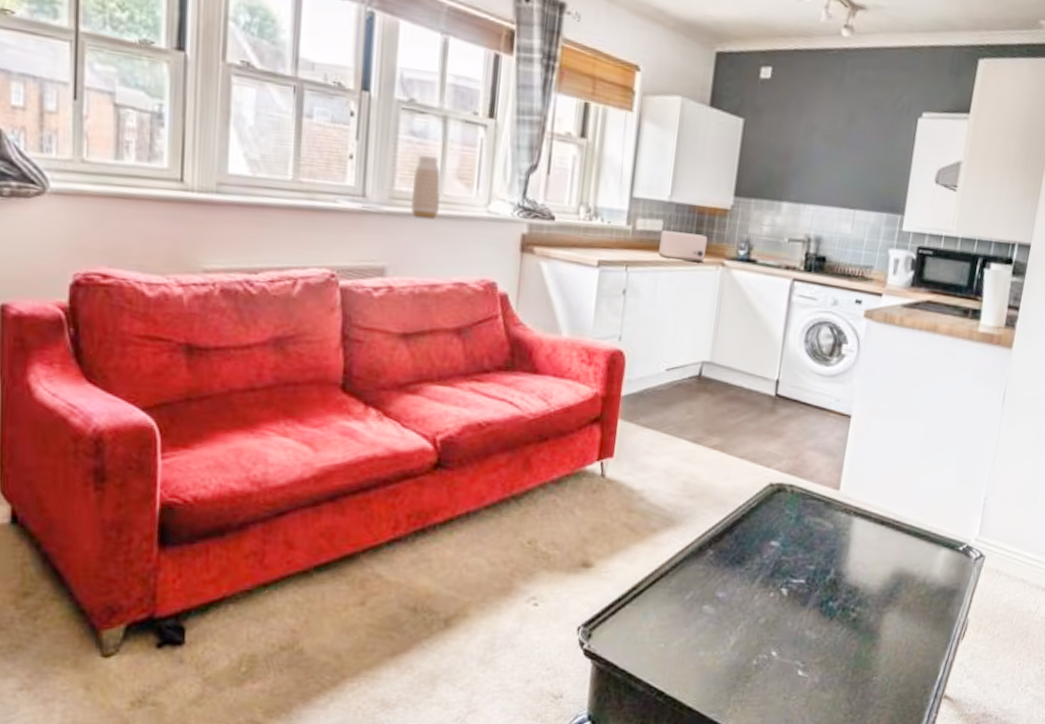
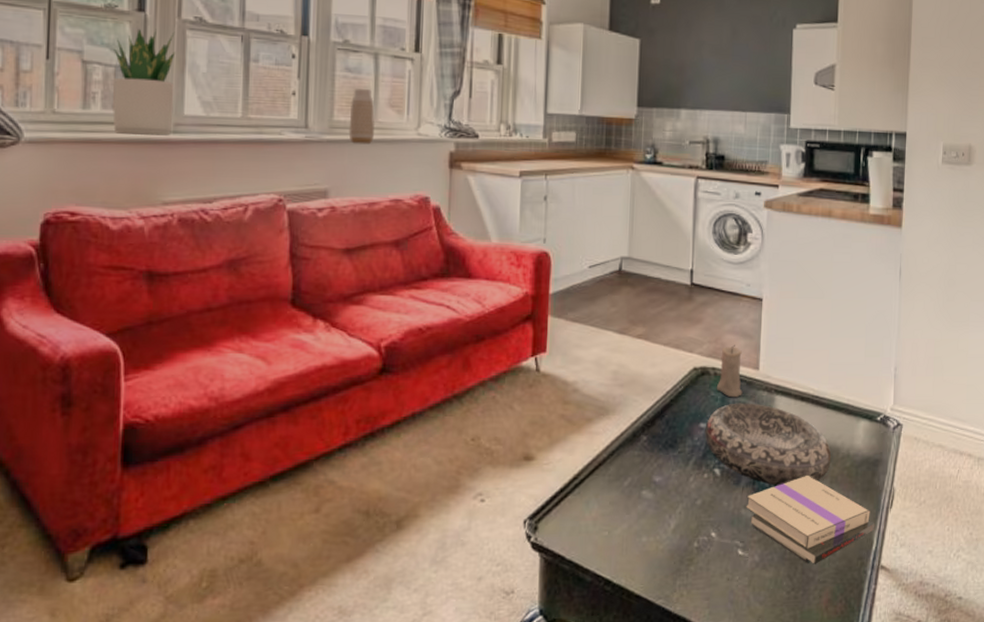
planter: none [148,71,219,196] -> present [112,29,176,136]
toaster: present [659,230,708,263] -> none [574,141,617,168]
decorative bowl: none [774,522,907,610] -> present [705,403,832,486]
candle: none [791,462,823,518] -> present [716,344,743,398]
books: none [811,600,944,690] -> present [746,475,875,564]

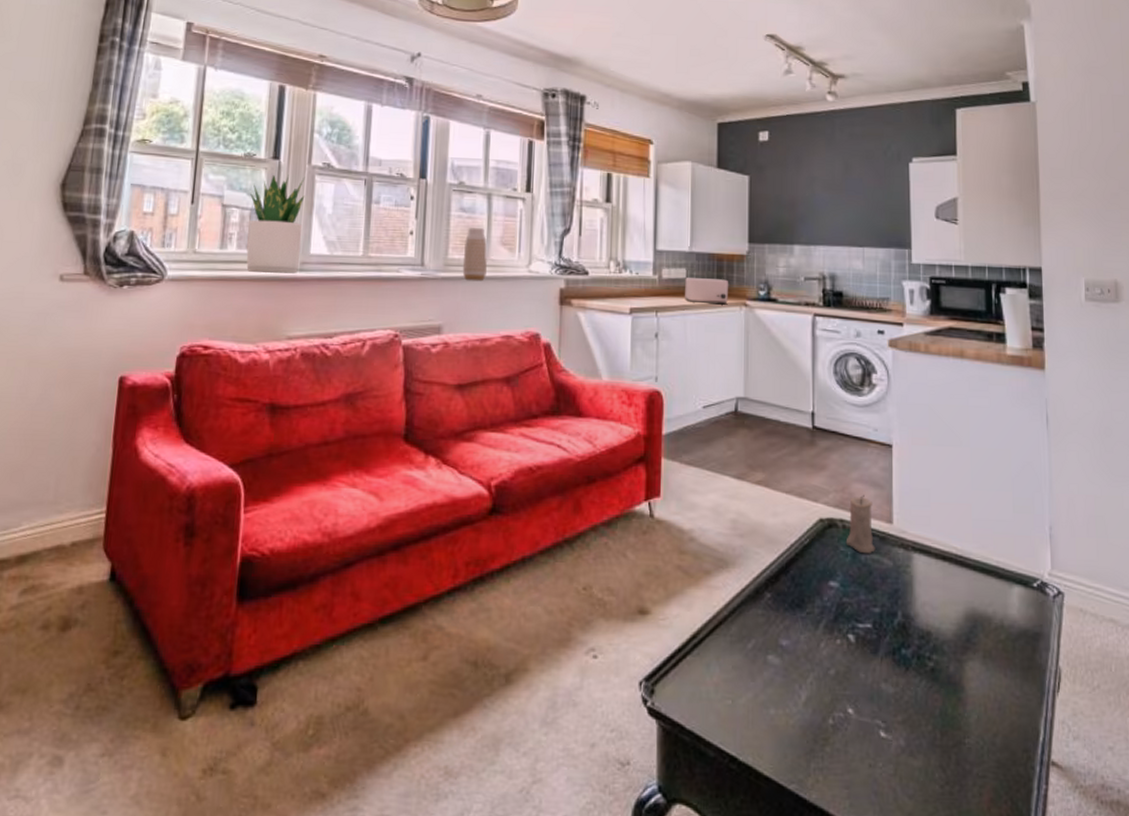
toaster: none [574,141,617,168] -> present [685,278,729,305]
decorative bowl: present [705,403,832,486] -> none [835,560,983,658]
books: present [746,475,875,564] -> none [886,646,1041,754]

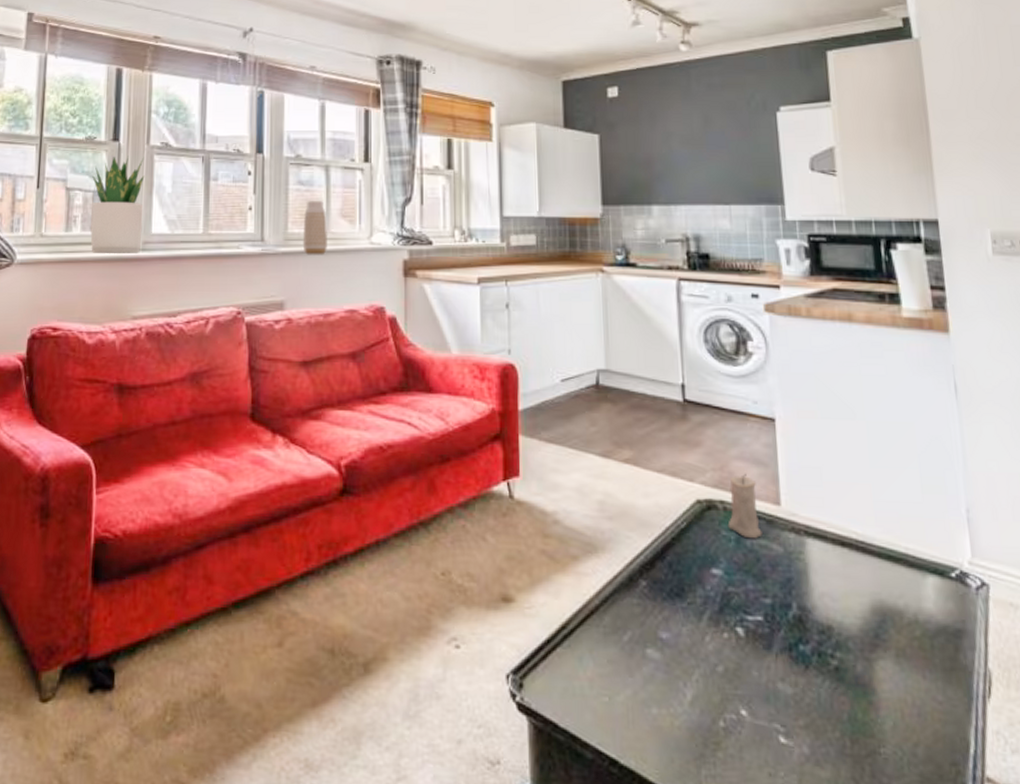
toaster: present [685,278,729,305] -> none [535,244,583,271]

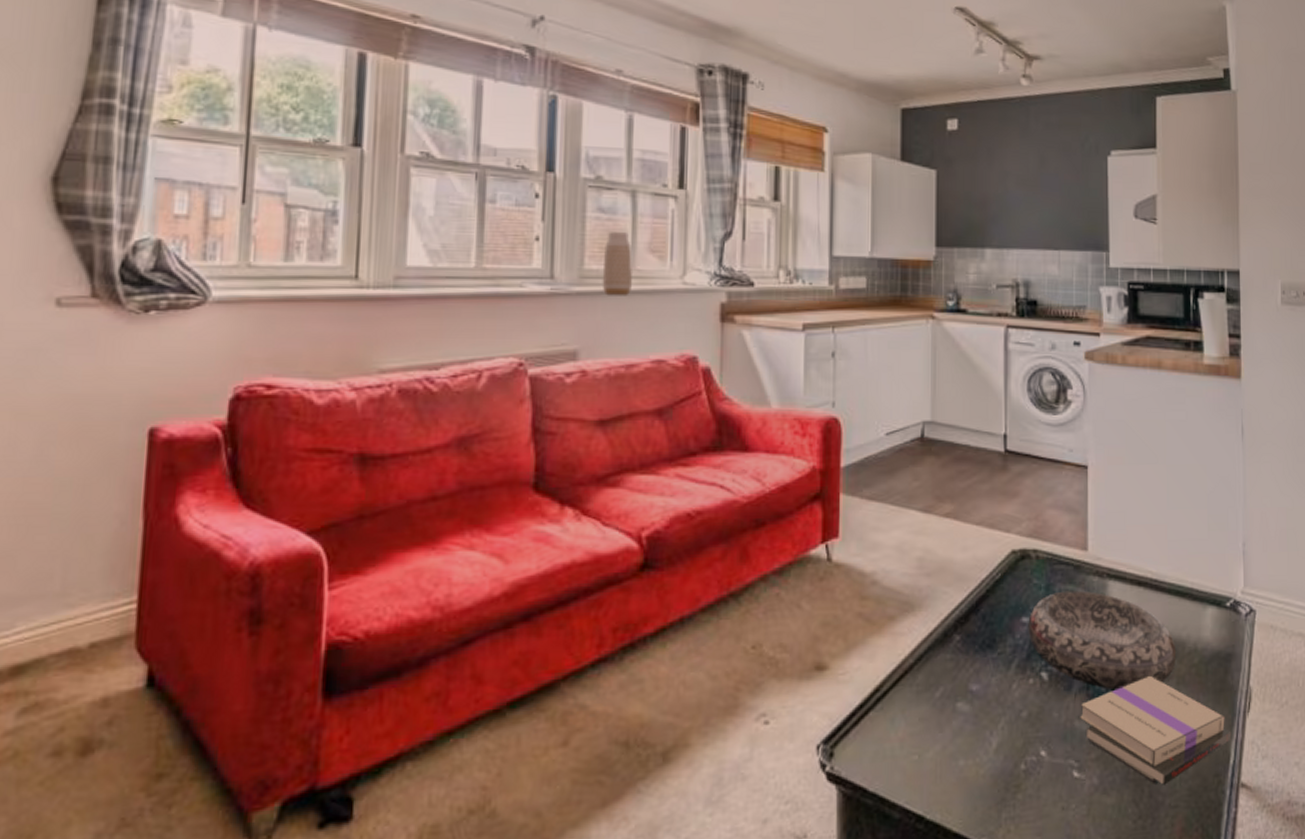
planter: present [90,156,145,253] -> none [320,166,397,291]
decorative bowl: none [718,545,894,656] -> present [1028,590,1177,691]
candle: present [727,473,762,539] -> none [1039,521,1070,585]
books: none [783,643,970,766] -> present [1080,675,1232,785]

